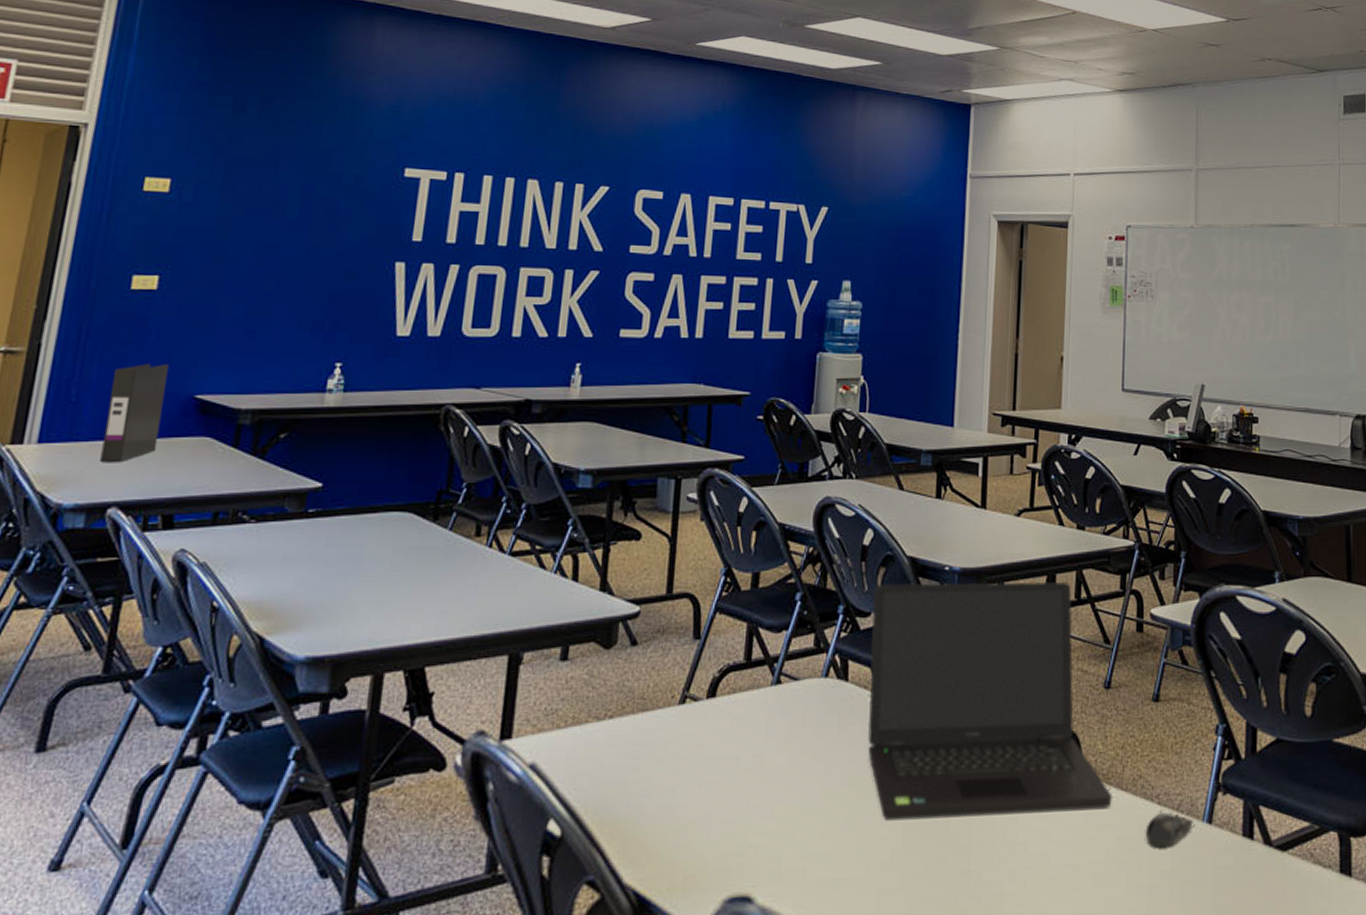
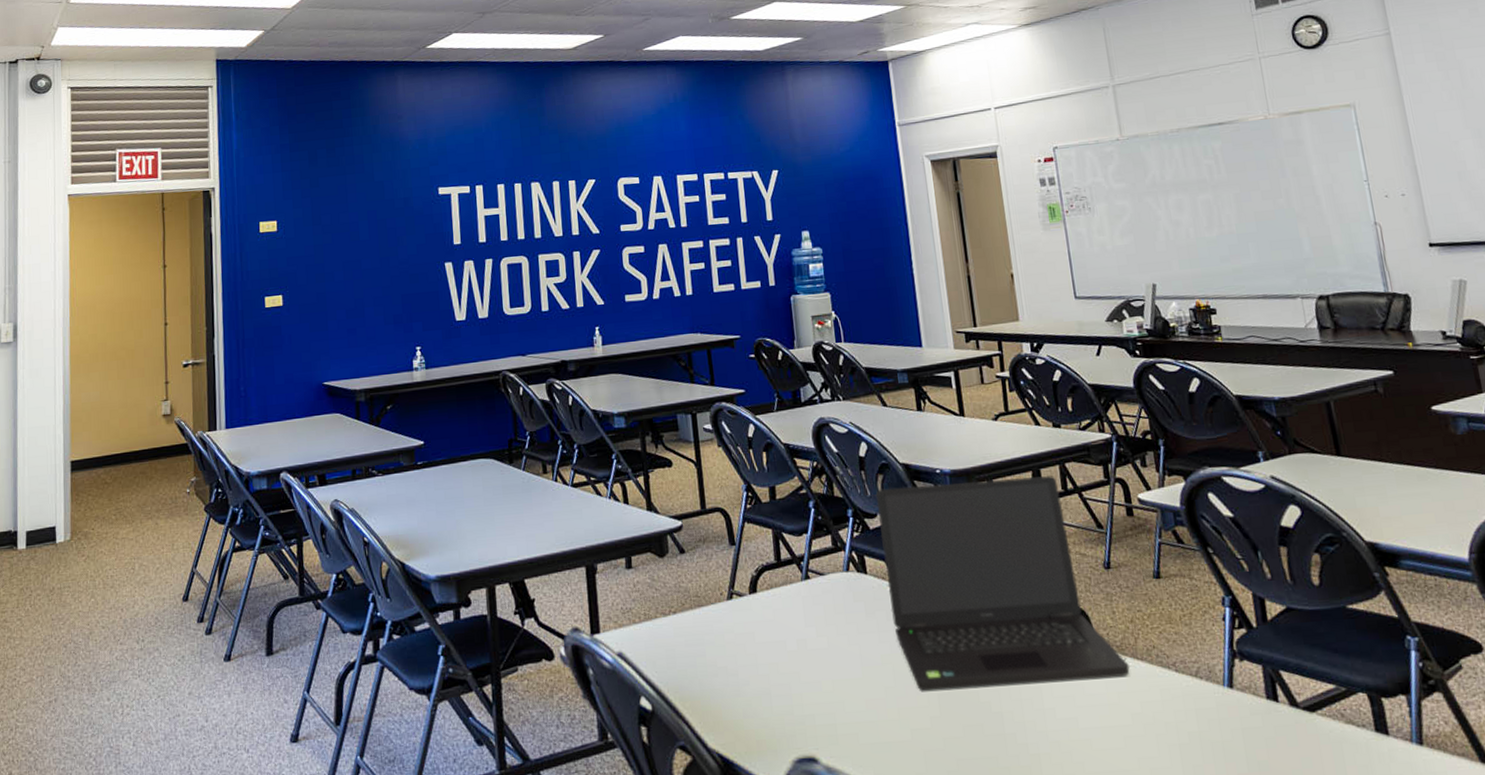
binder: present [100,363,169,462] -> none [266,360,305,439]
computer mouse: present [1145,812,1194,848] -> none [1167,678,1215,711]

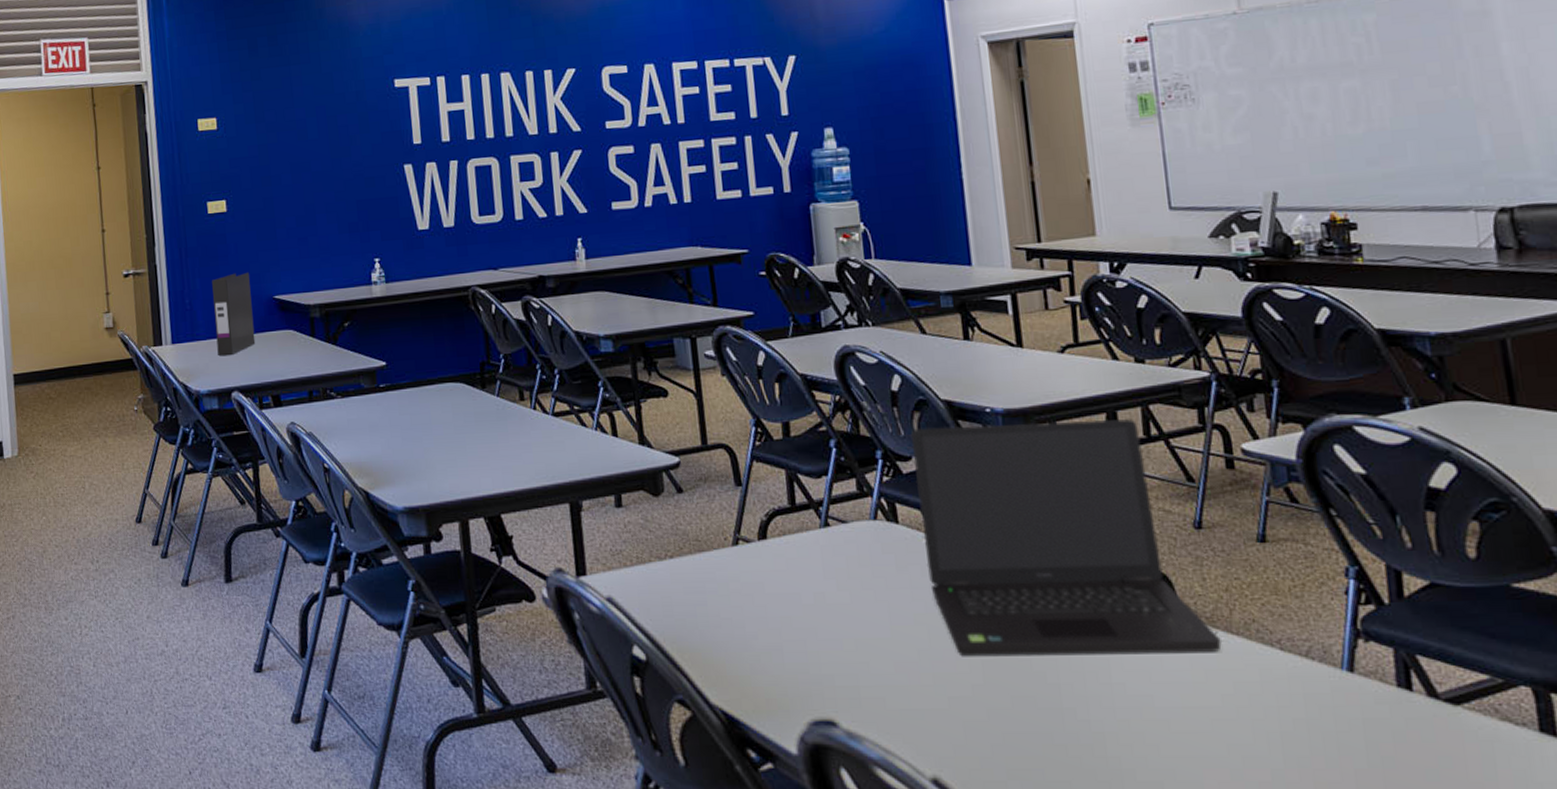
binder: none [266,360,305,439] -> present [212,272,256,355]

